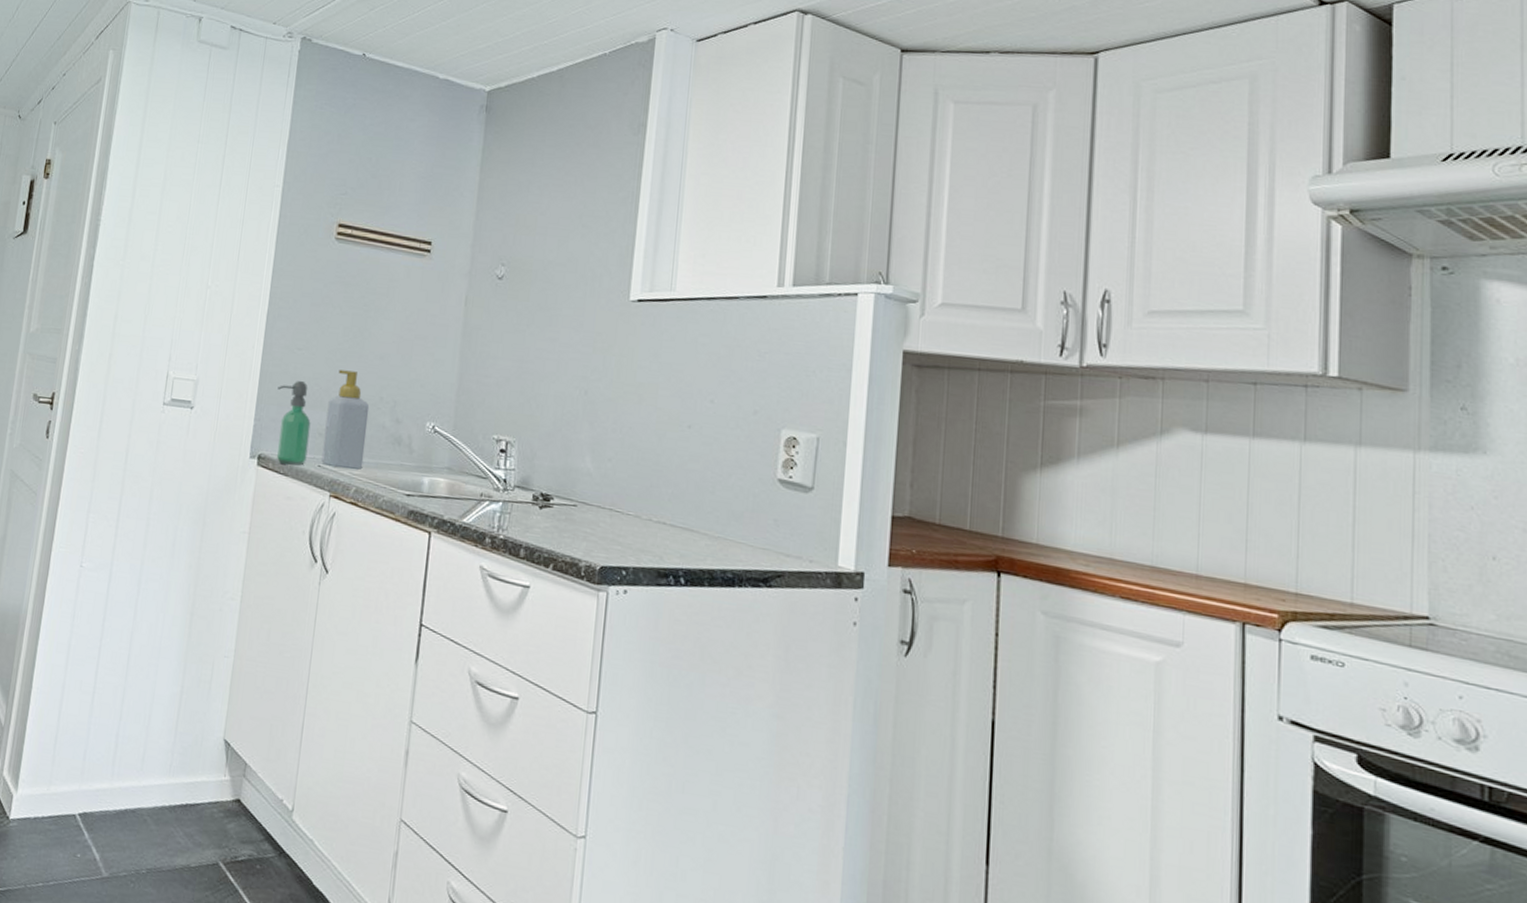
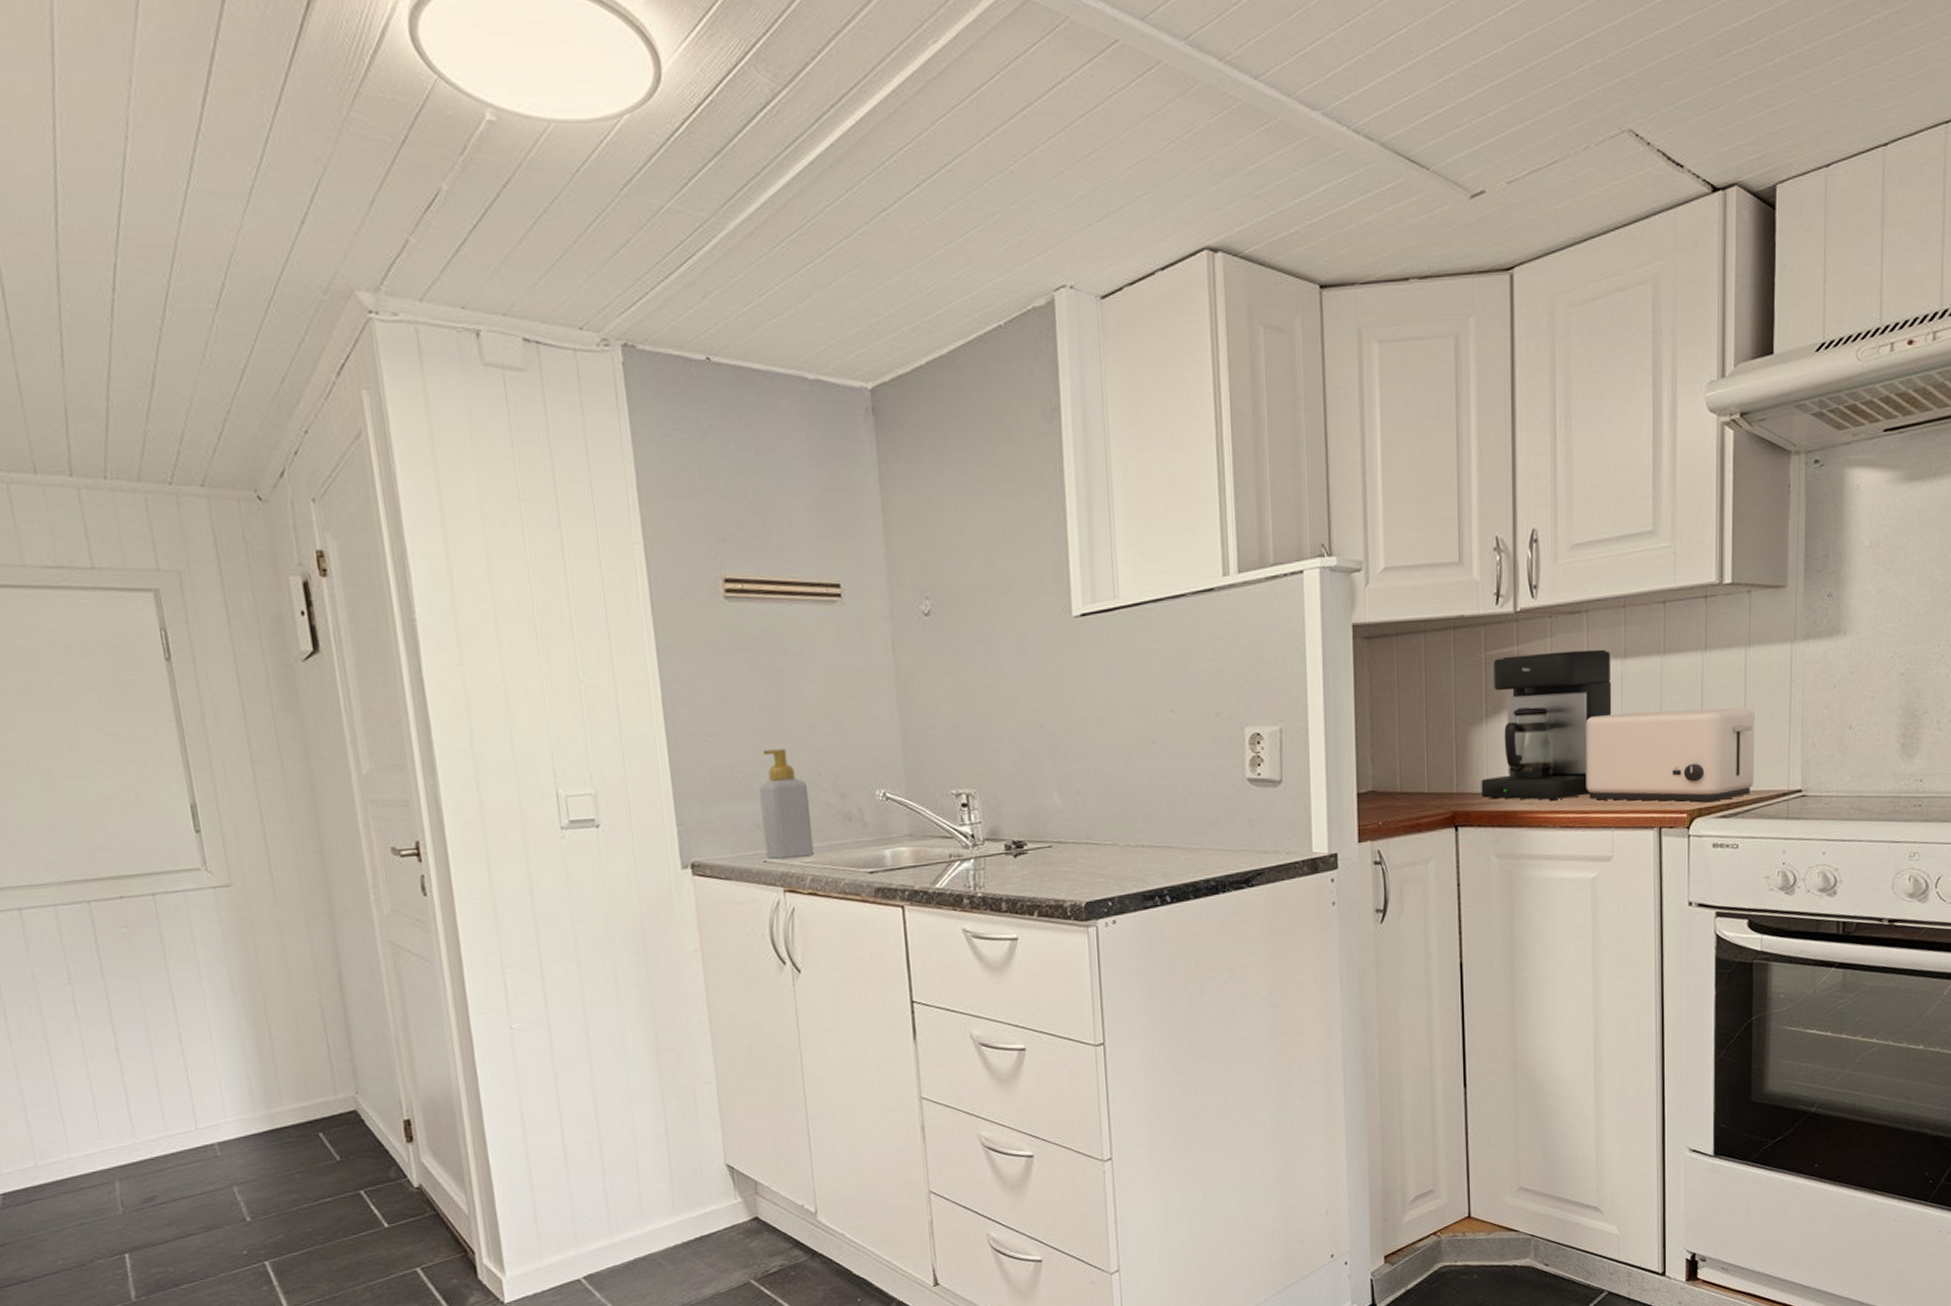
soap dispenser: present [277,380,311,466] -> none [696,770,749,869]
coffee maker: none [1030,408,1189,570] -> present [1481,649,1612,801]
toaster: none [1153,487,1368,609] -> present [1585,707,1755,803]

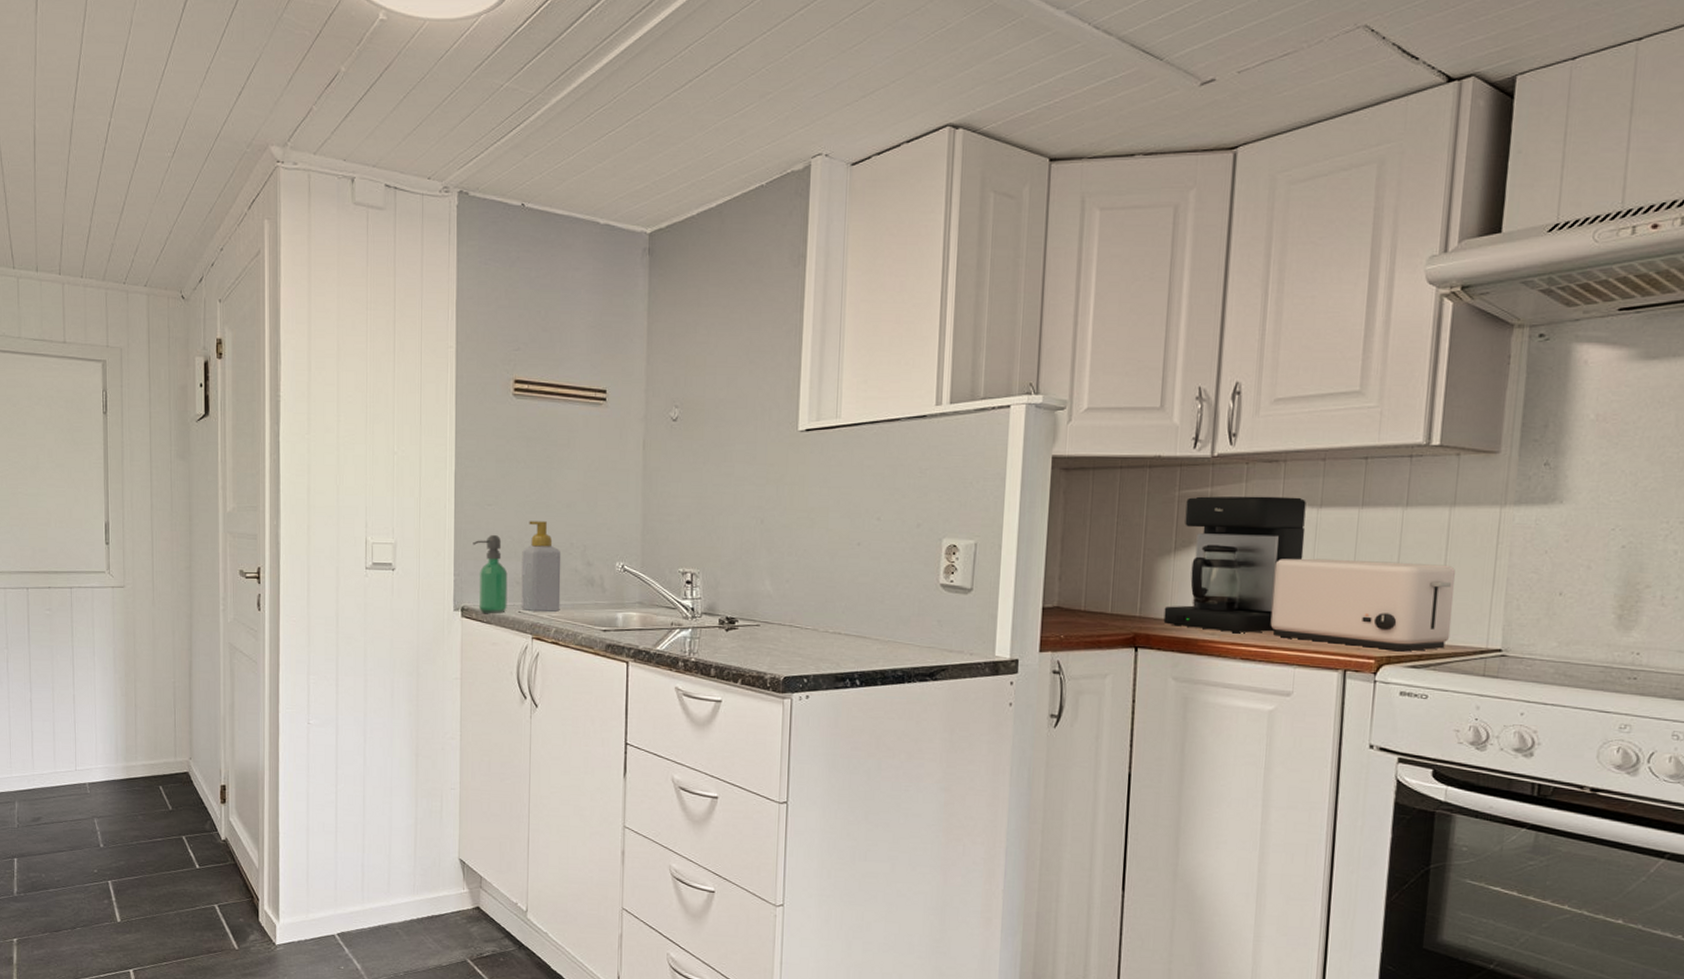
soap dispenser: none [696,770,749,869] -> present [473,534,508,615]

